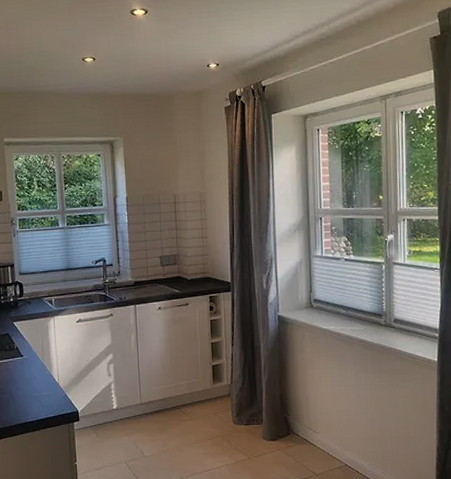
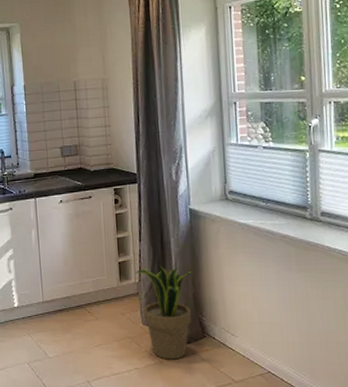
potted plant: none [227,368,280,456] -> present [134,265,193,360]

